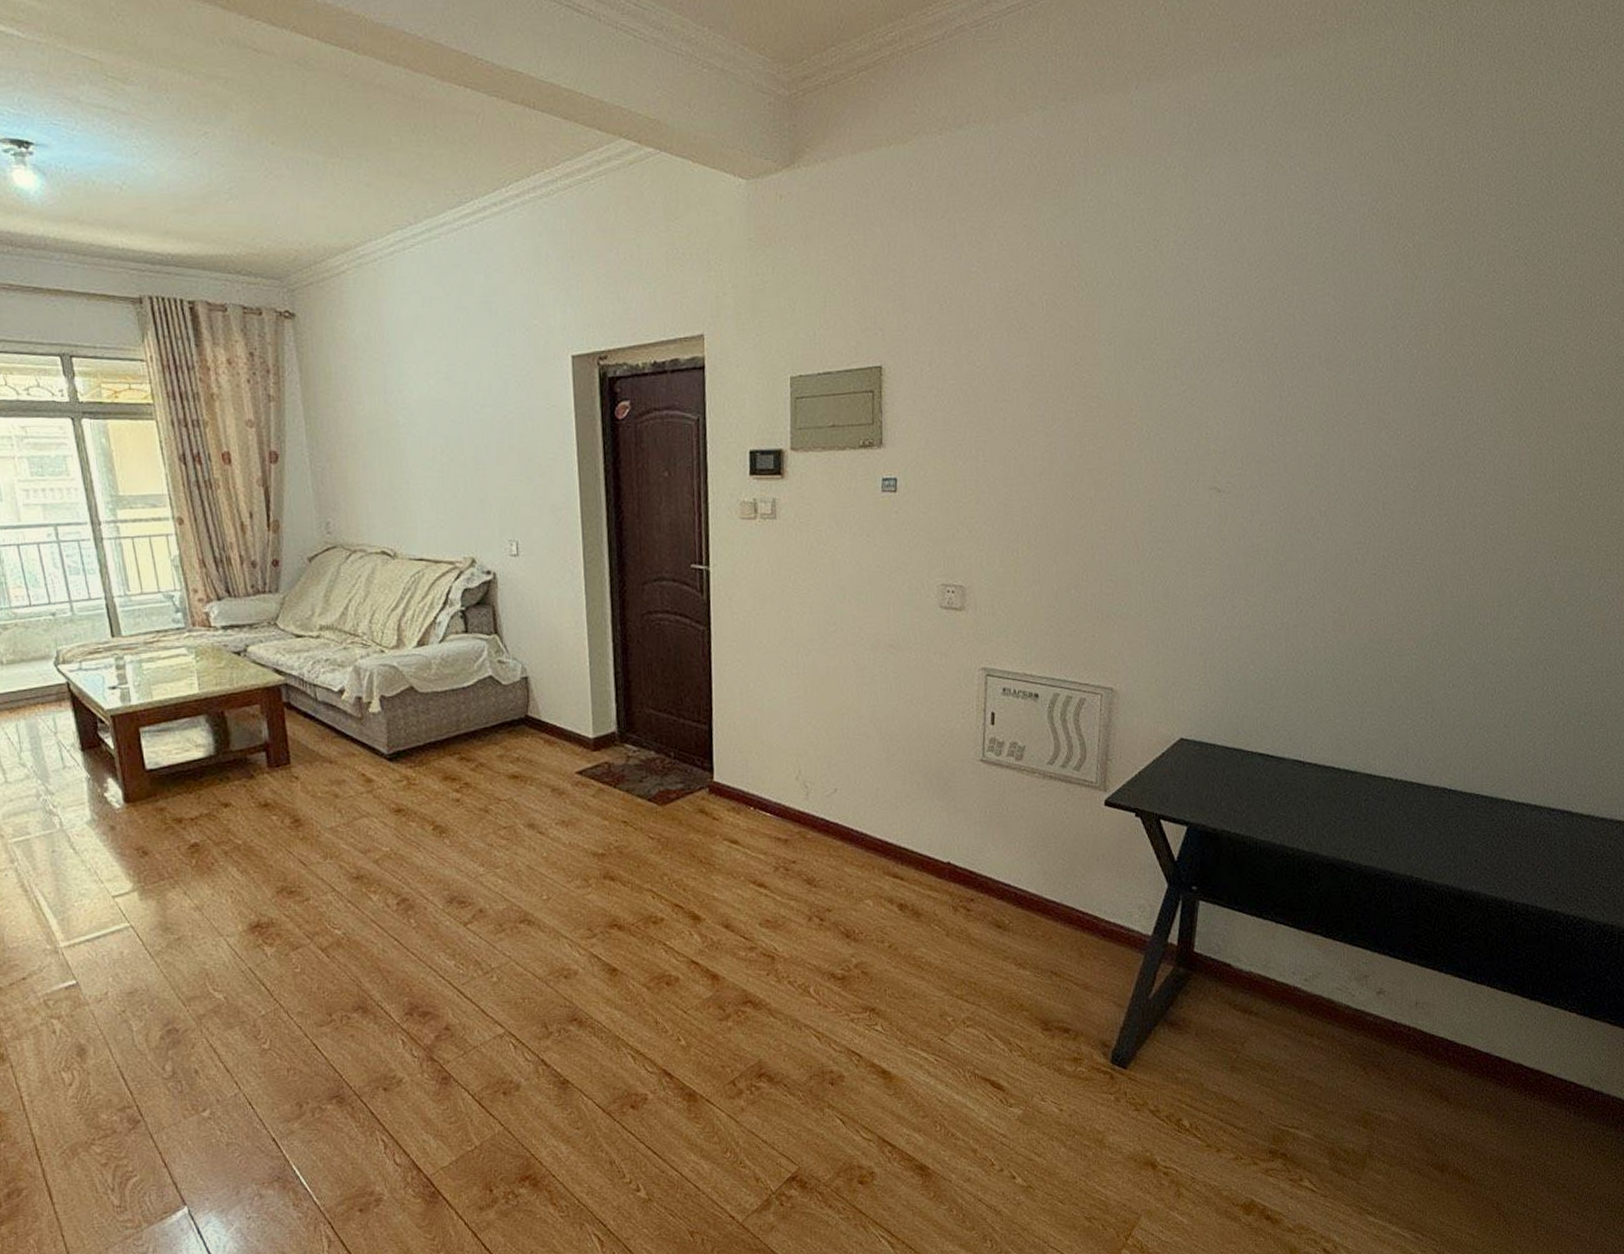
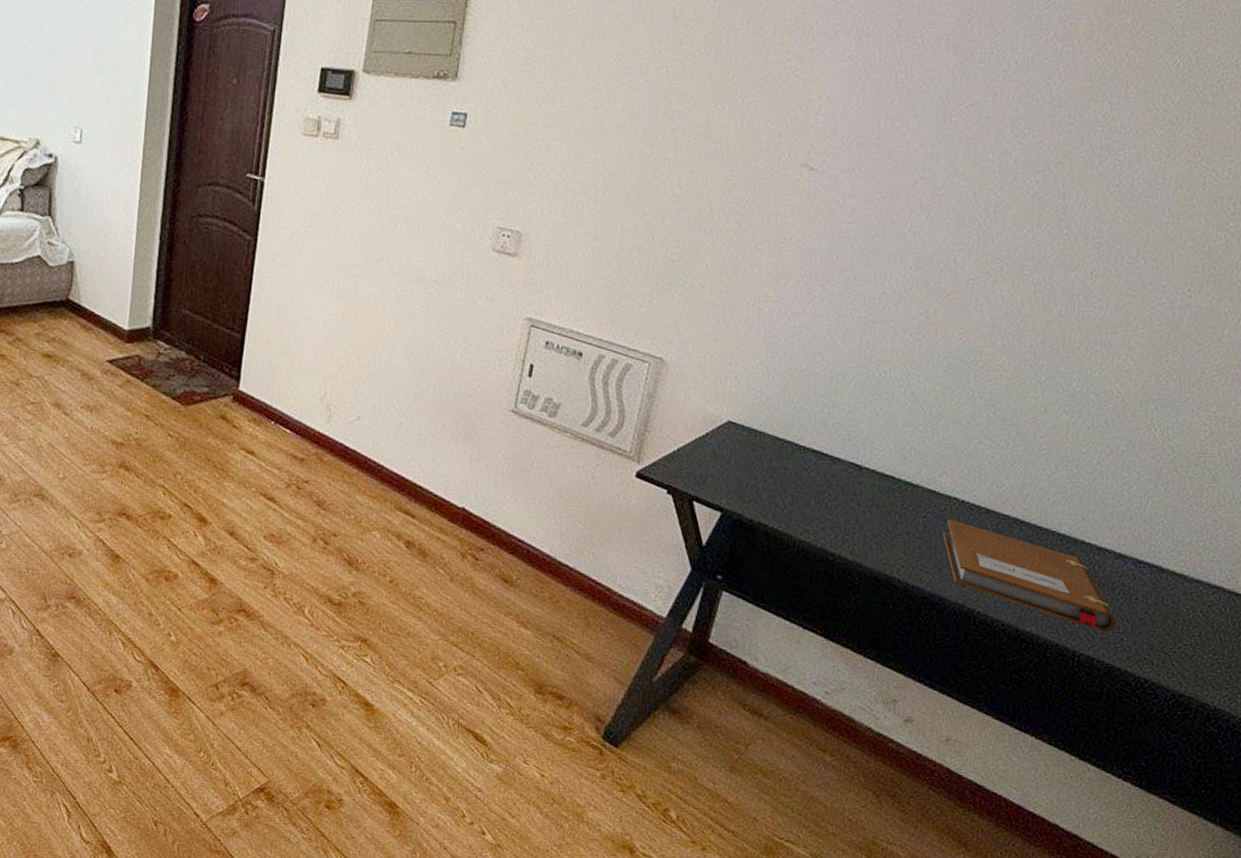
notebook: none [1384,798,1541,880] -> present [942,518,1116,632]

